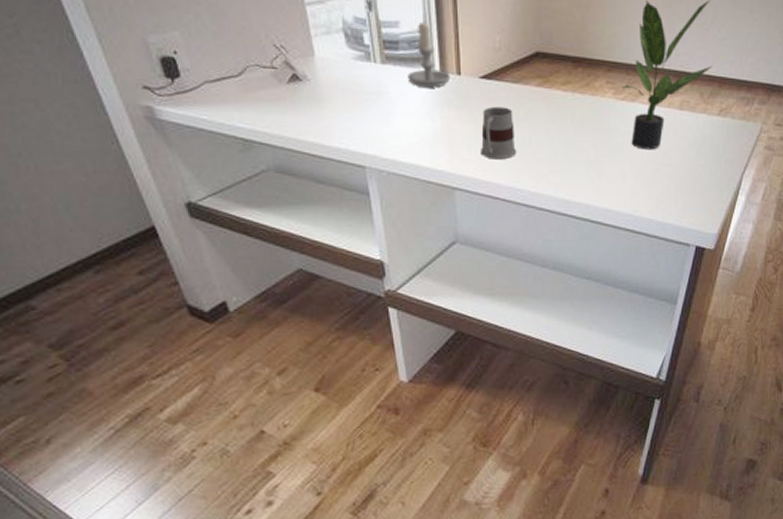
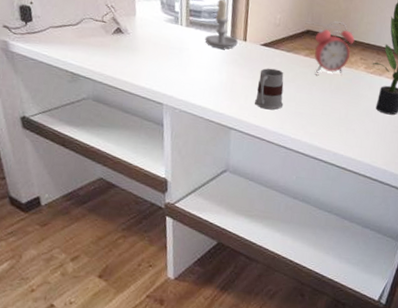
alarm clock: none [546,36,597,108] -> present [314,21,355,75]

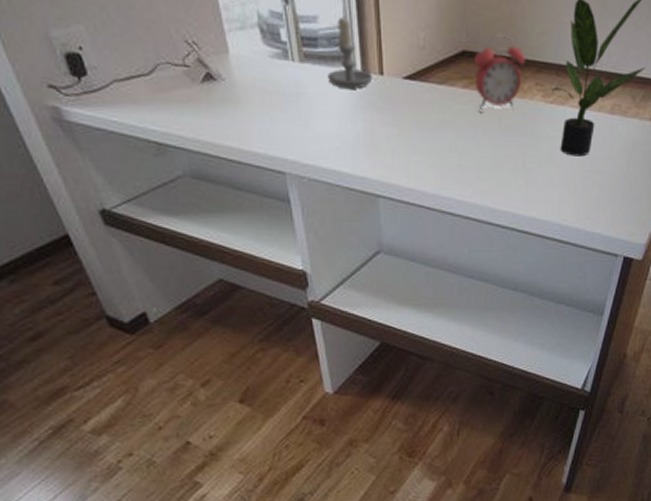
mug: present [254,68,284,110] -> none [404,109,443,166]

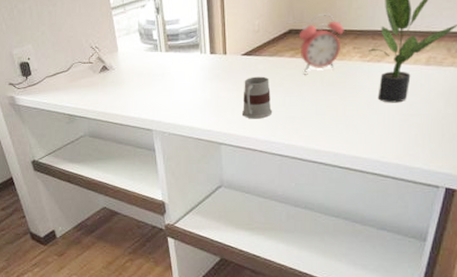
candle: present [327,14,372,89] -> none [185,15,218,67]
mug: none [404,109,443,166] -> present [241,76,273,119]

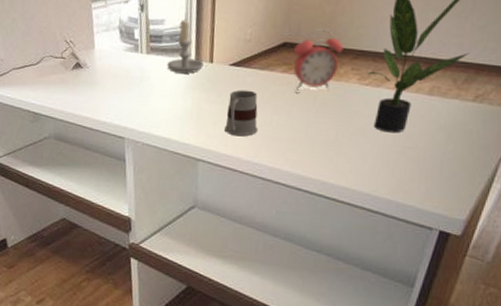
candle: none [185,15,218,67] -> present [167,17,204,74]

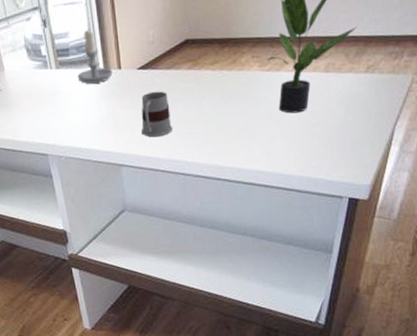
alarm clock: present [293,28,344,92] -> none [195,20,242,86]

